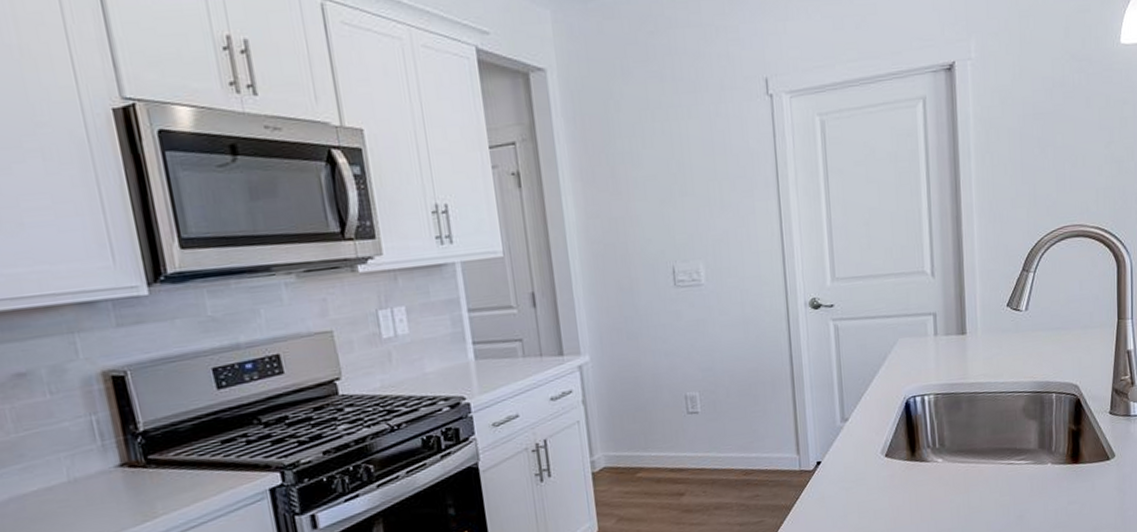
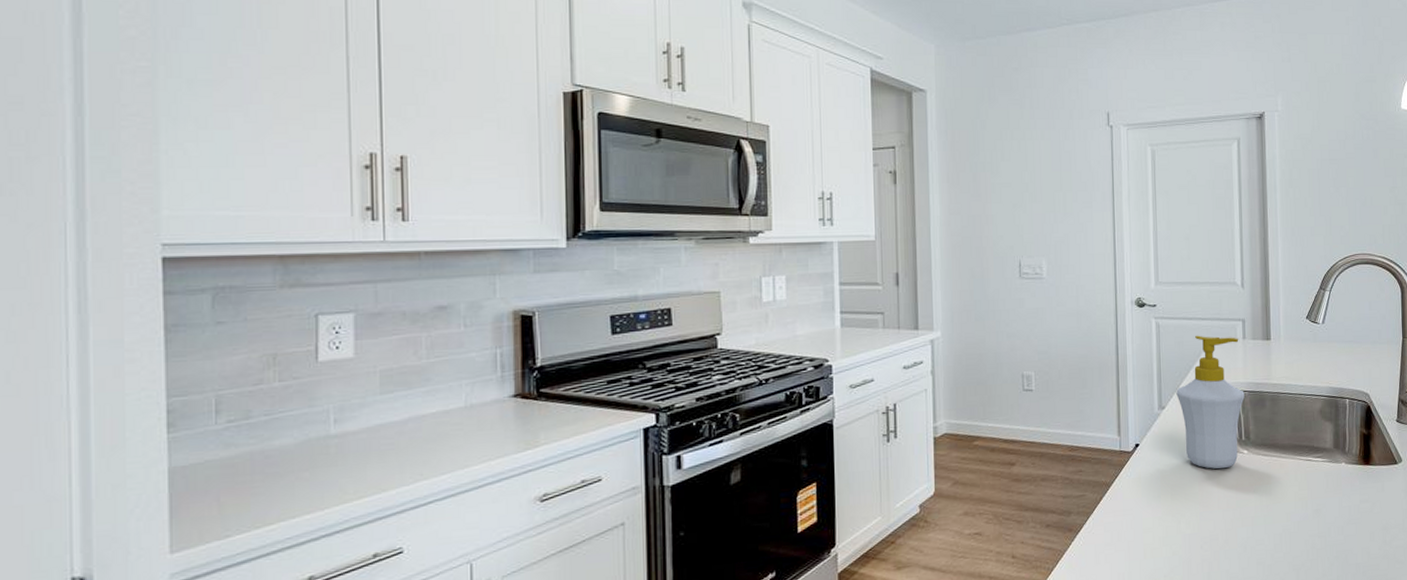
soap bottle: none [860,334,938,482] -> present [1176,335,1245,469]

